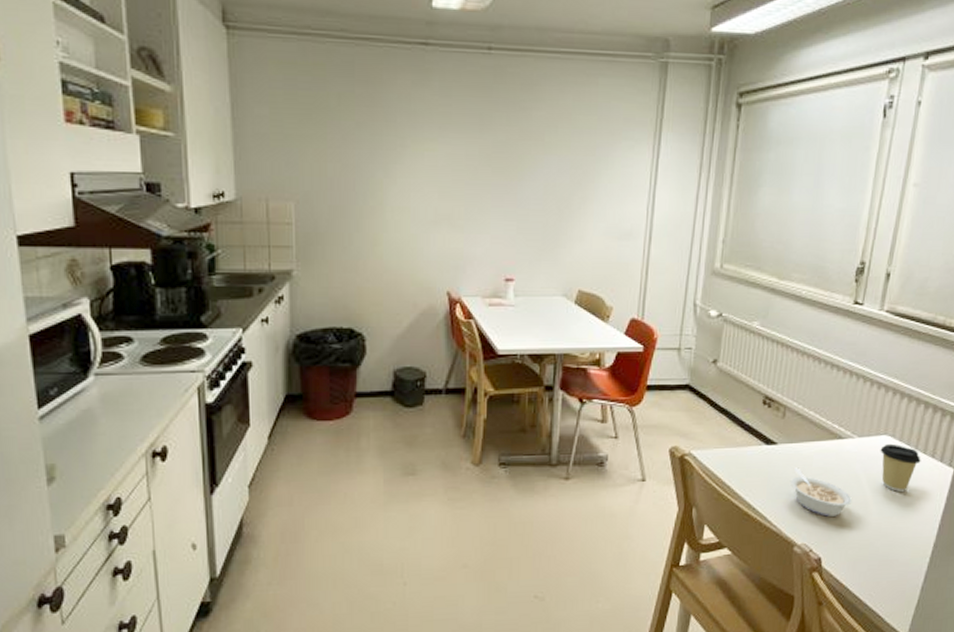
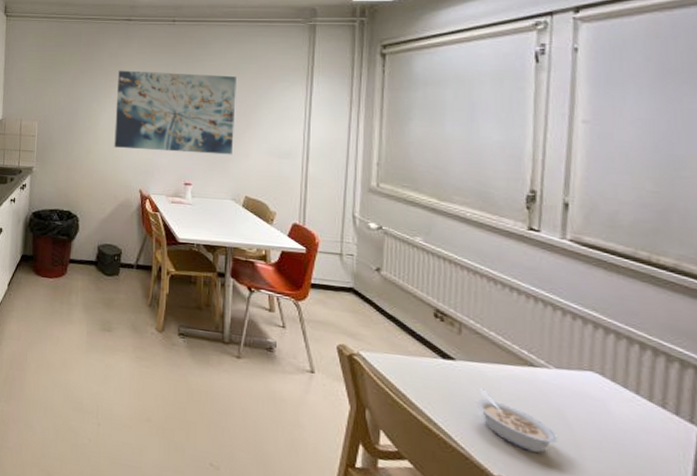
wall art: none [410,122,571,239] -> present [114,70,236,155]
coffee cup: present [880,443,921,492] -> none [587,381,647,441]

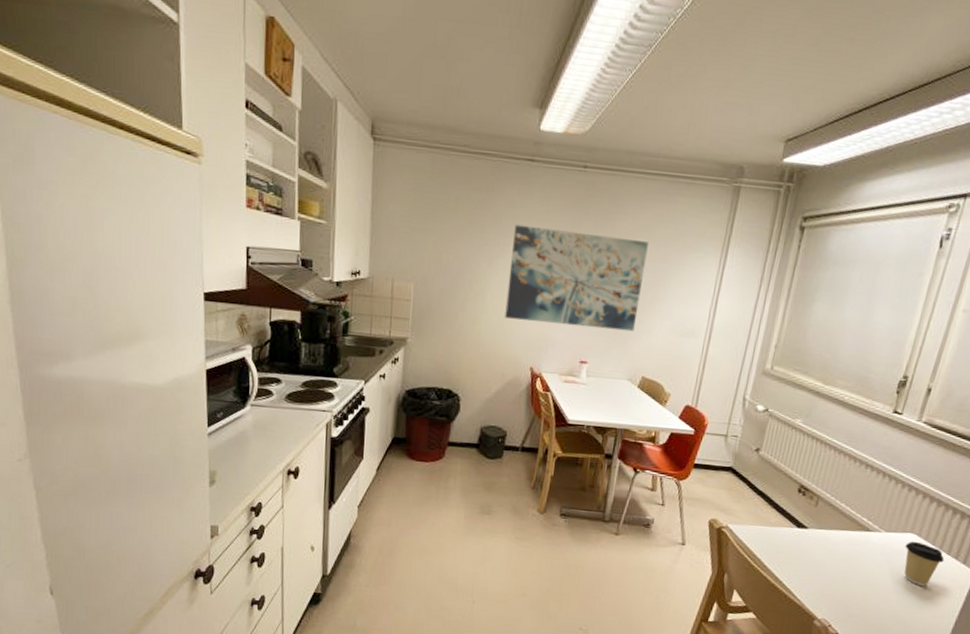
legume: present [476,388,559,453] -> none [817,551,874,599]
coffee cup: none [587,381,647,441] -> present [904,541,944,586]

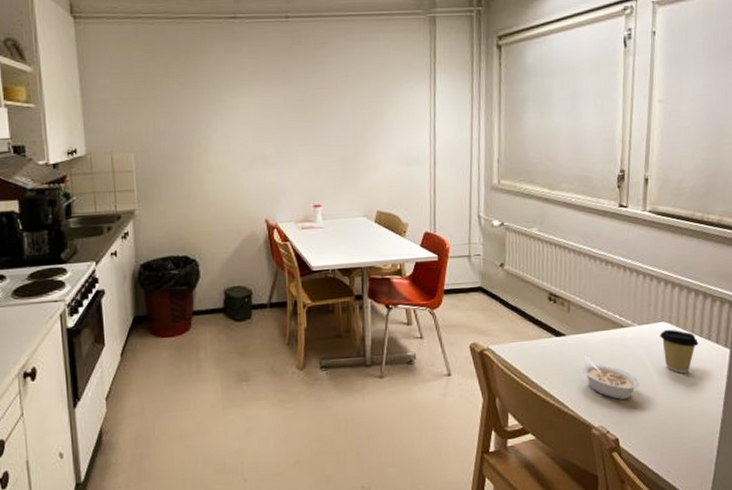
wall art: present [505,224,649,332] -> none [228,79,362,174]
legume: none [817,551,874,599] -> present [582,356,641,400]

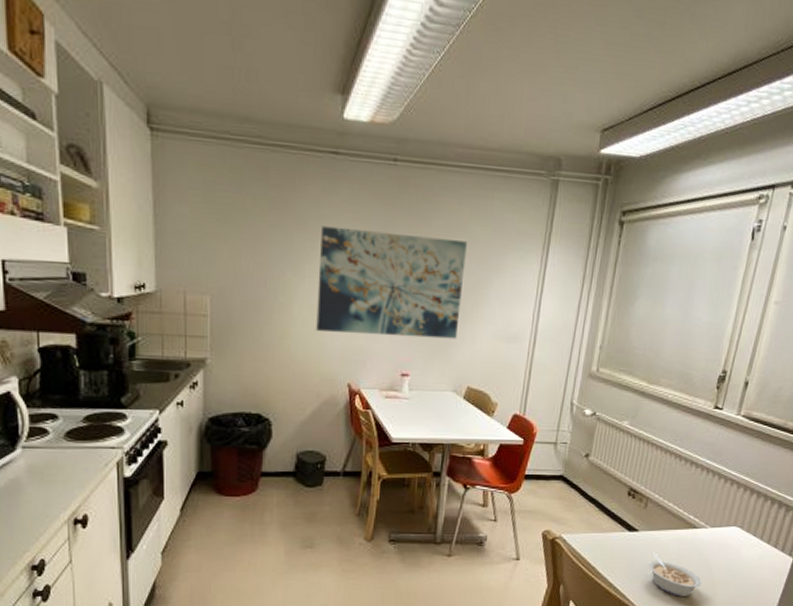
wall art: none [228,79,362,174] -> present [316,225,467,339]
coffee cup: present [660,329,699,373] -> none [729,534,765,576]

